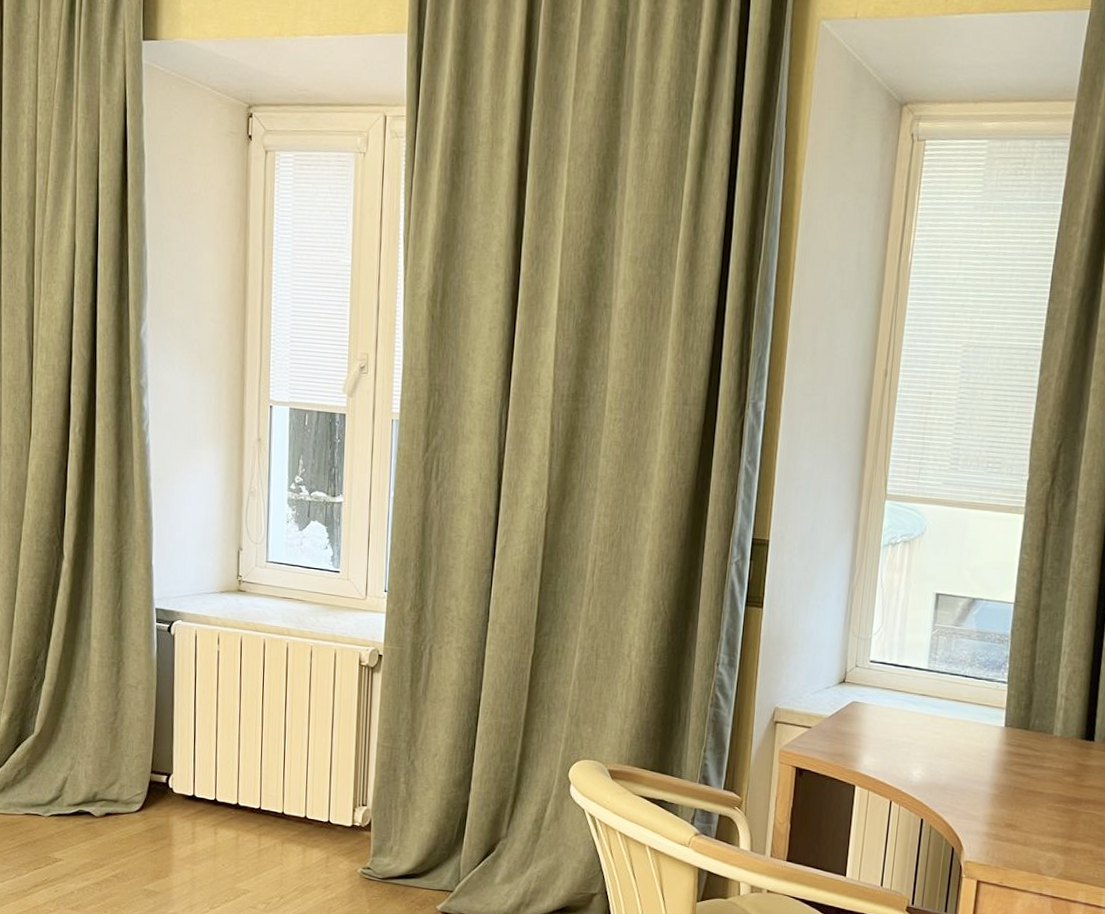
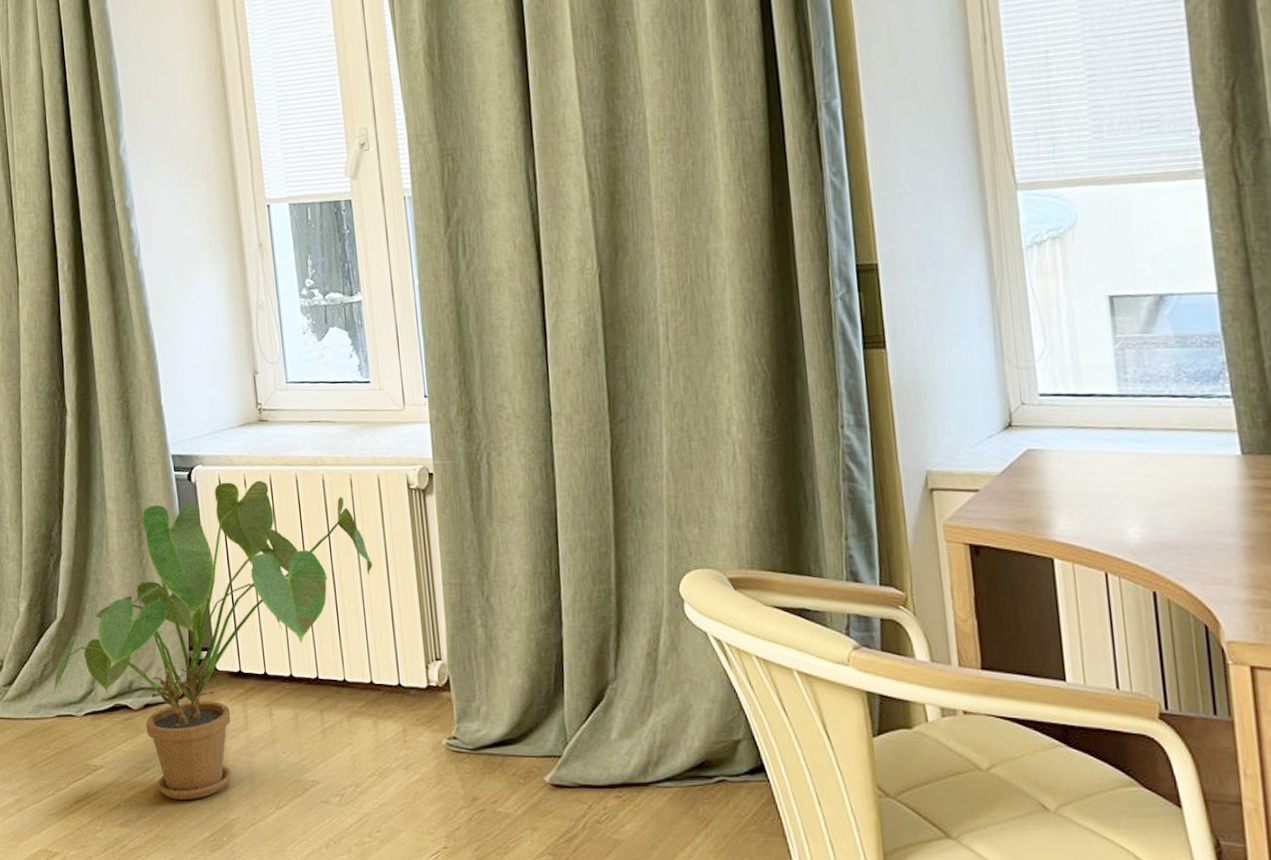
house plant: none [22,638,320,894] -> present [51,480,373,800]

